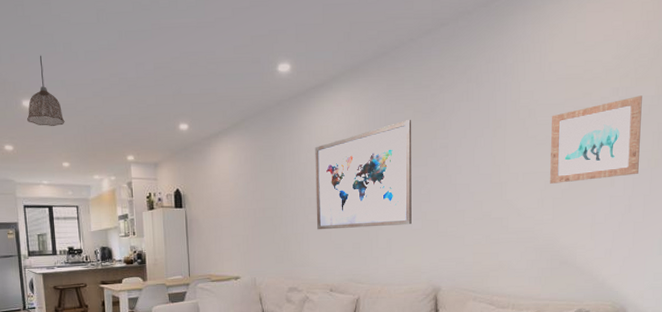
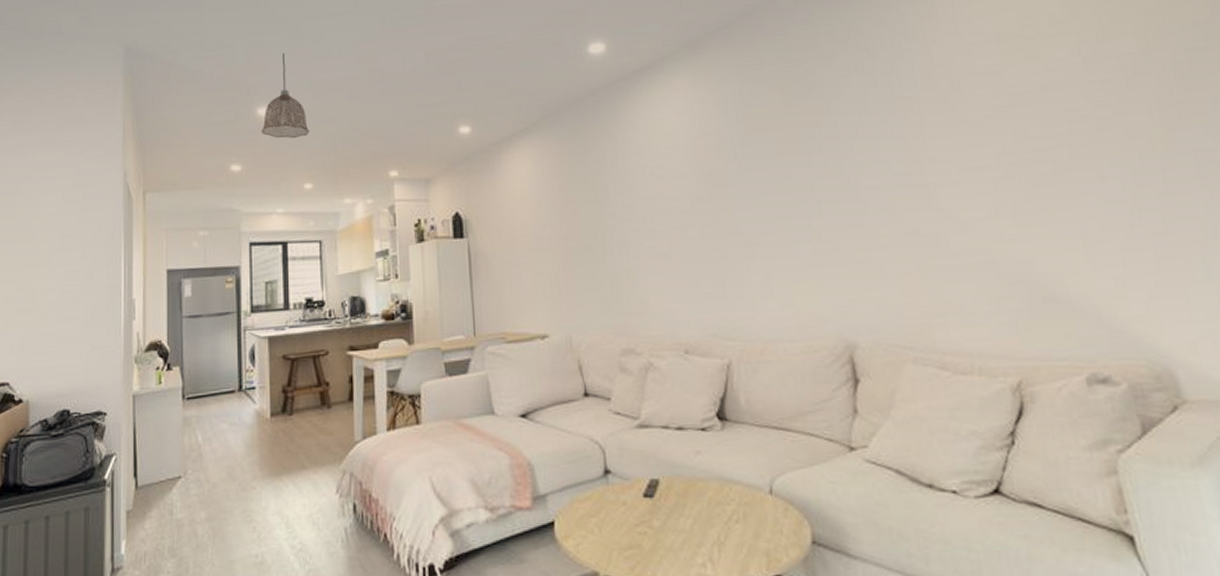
wall art: present [315,120,412,230] -> none [646,104,799,262]
wall art: present [550,95,642,184] -> none [987,53,1140,182]

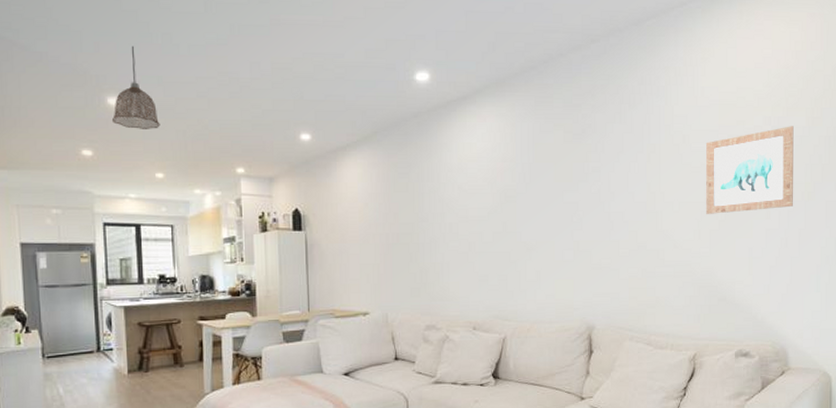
wall art: none [987,53,1140,182] -> present [706,126,794,214]

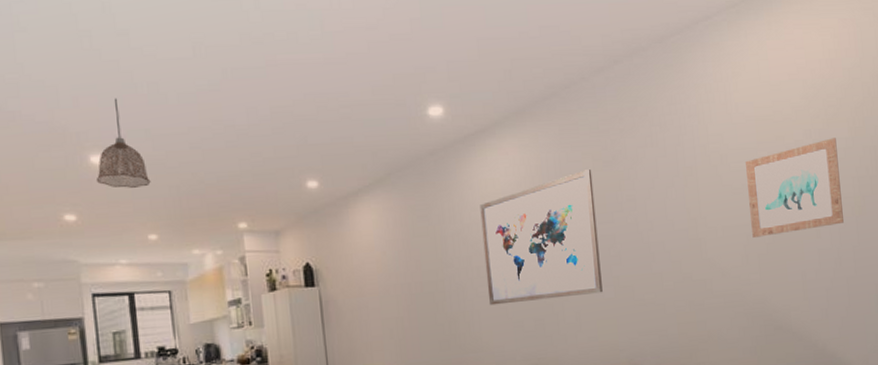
wall art: none [456,140,563,259] -> present [480,169,603,306]

